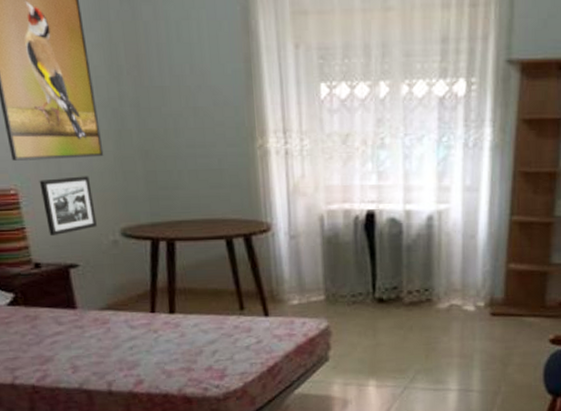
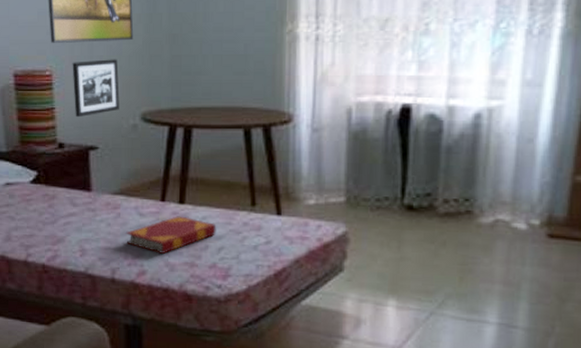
hardback book: none [117,325,209,362] -> present [125,216,216,254]

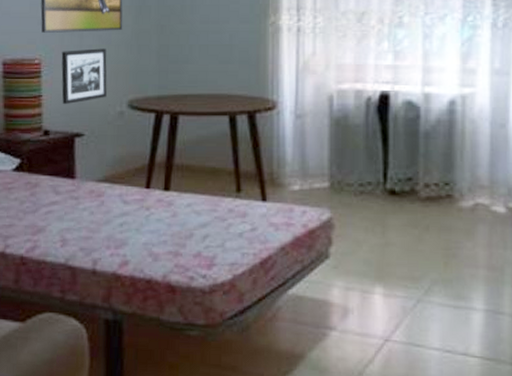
hardback book: present [125,216,216,254] -> none [108,203,202,243]

